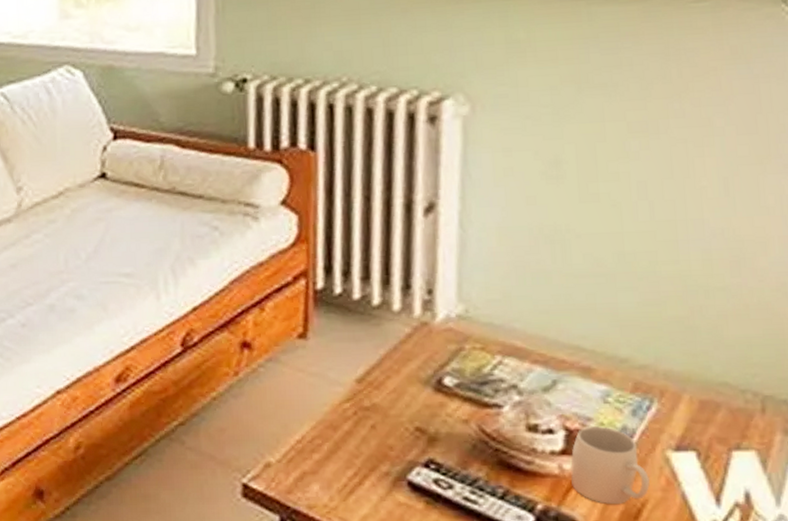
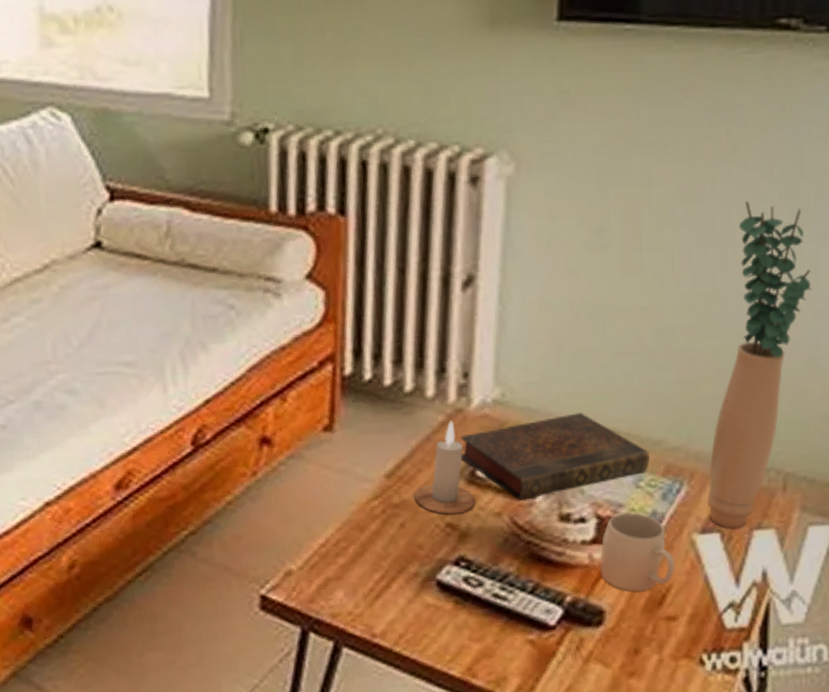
candle: none [384,333,443,419] -> present [415,421,475,515]
book: none [426,329,617,411] -> present [459,413,649,502]
vase: none [680,136,779,448] -> present [708,202,812,529]

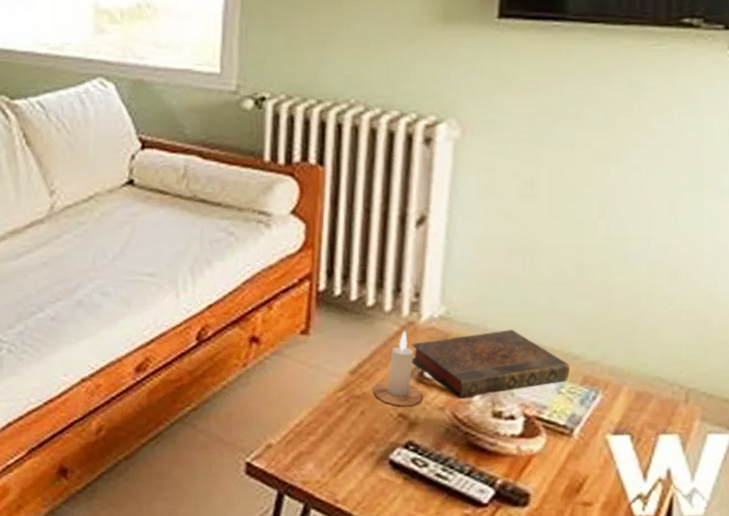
mug: present [600,512,675,591] -> none [527,413,591,479]
vase: present [708,202,812,529] -> none [619,164,711,432]

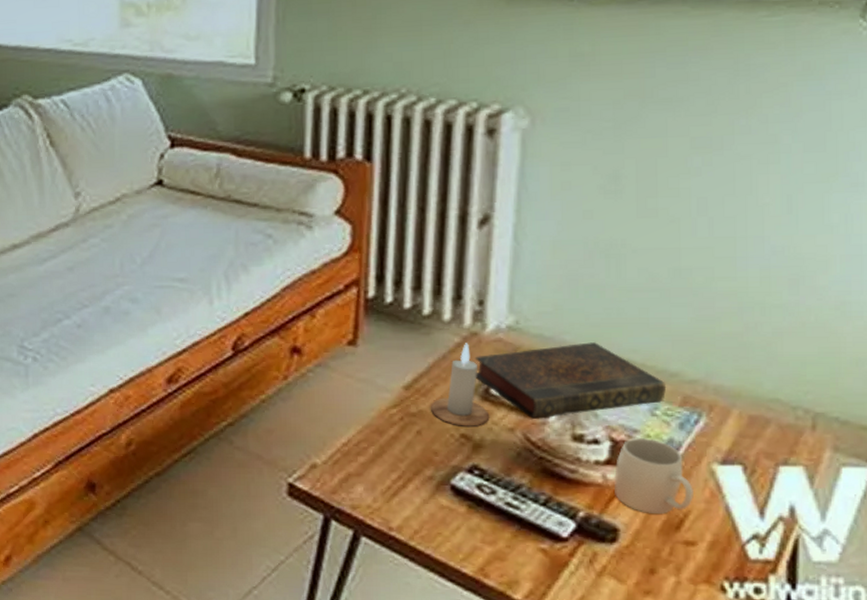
mug: none [527,413,591,479] -> present [614,438,694,514]

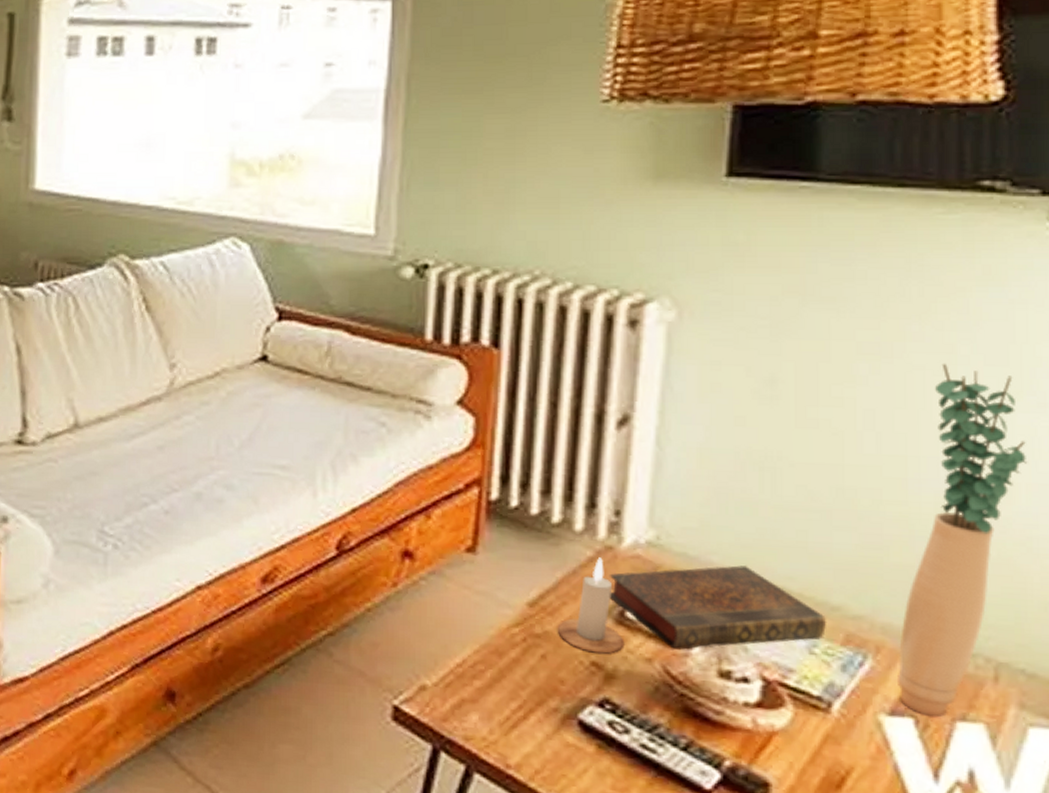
mug: present [614,438,694,514] -> none [766,678,857,769]
vase: none [728,153,842,462] -> present [898,364,1028,717]

